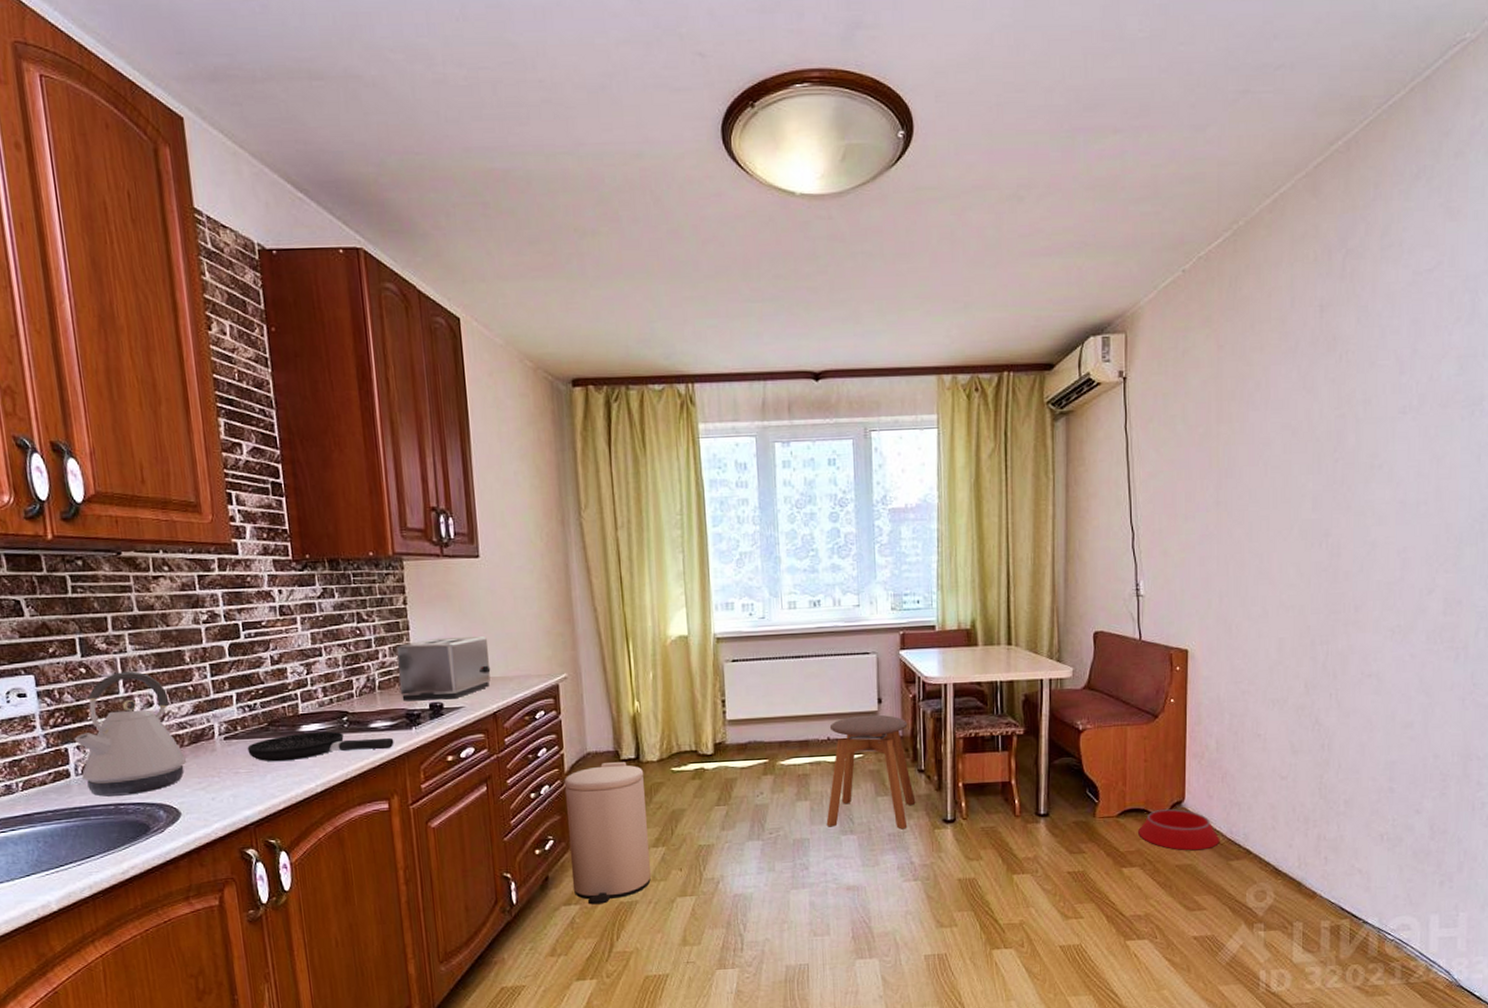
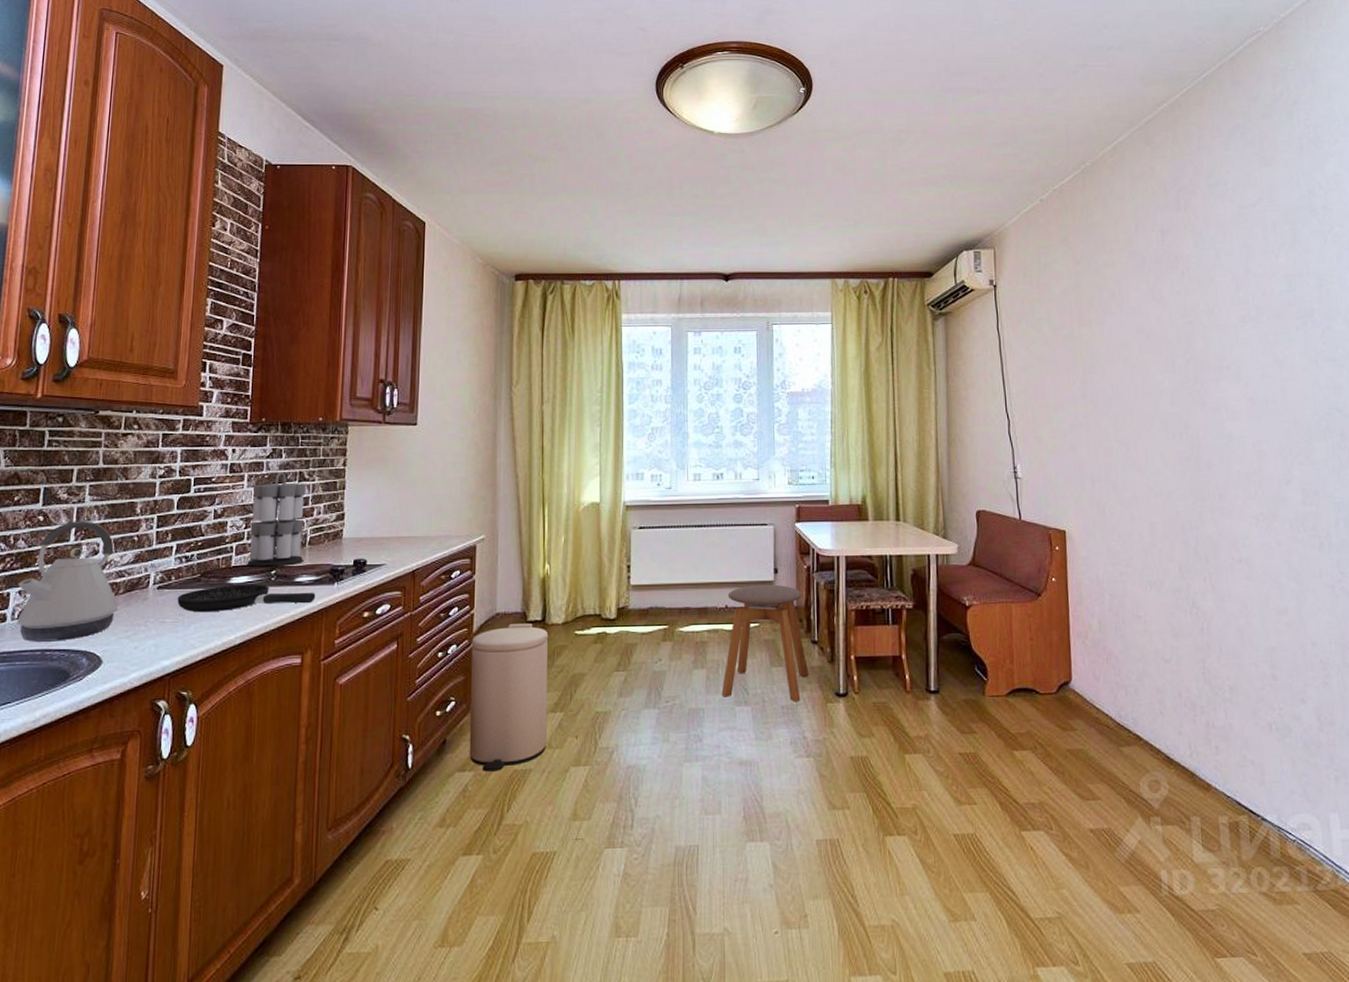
spice rack: none [307,613,375,715] -> present [247,472,307,568]
toaster: present [395,636,491,702] -> none [328,497,416,557]
pet bowl: present [1138,809,1220,851] -> none [1028,690,1110,735]

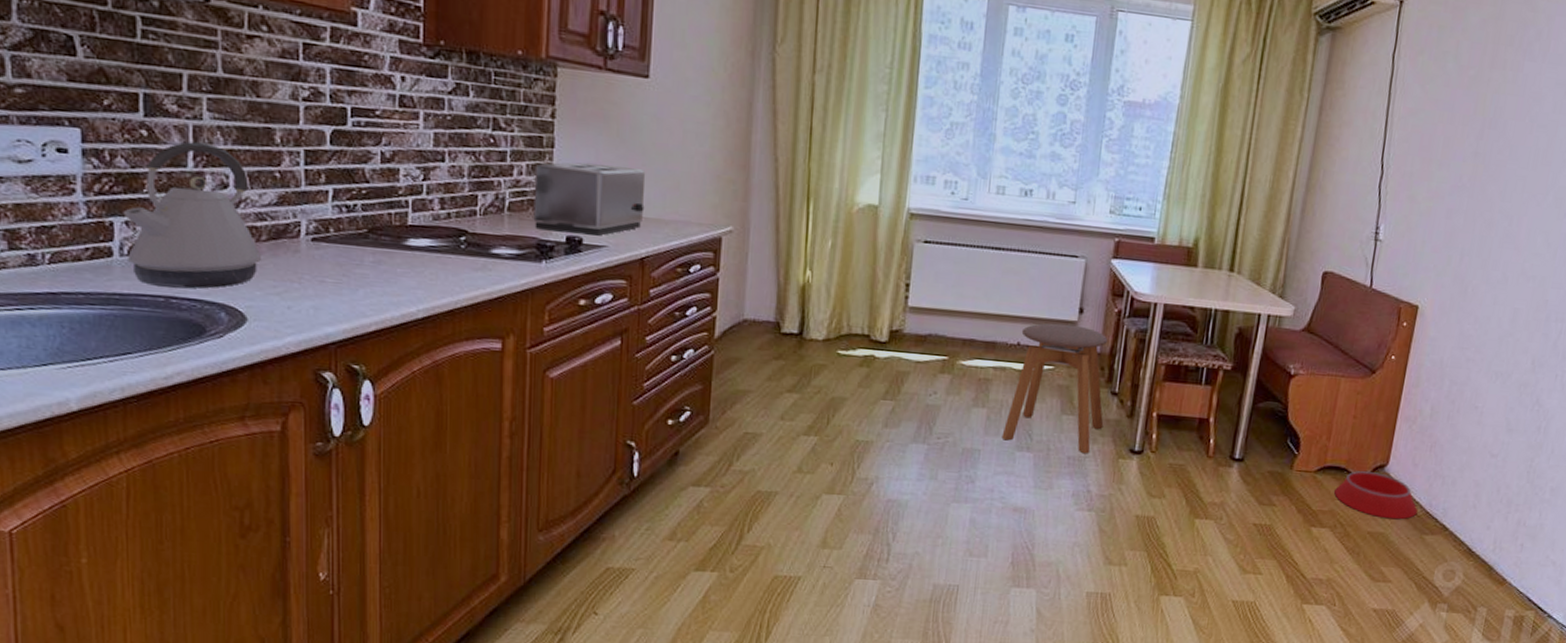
frying pan: present [177,584,316,613] -> none [339,246,518,282]
spice rack: present [247,472,307,568] -> none [428,115,503,234]
toaster: none [328,497,416,557] -> present [533,162,646,236]
pedal bin: present [469,624,549,772] -> none [705,333,806,490]
pet bowl: none [1028,690,1110,735] -> present [1334,471,1418,520]

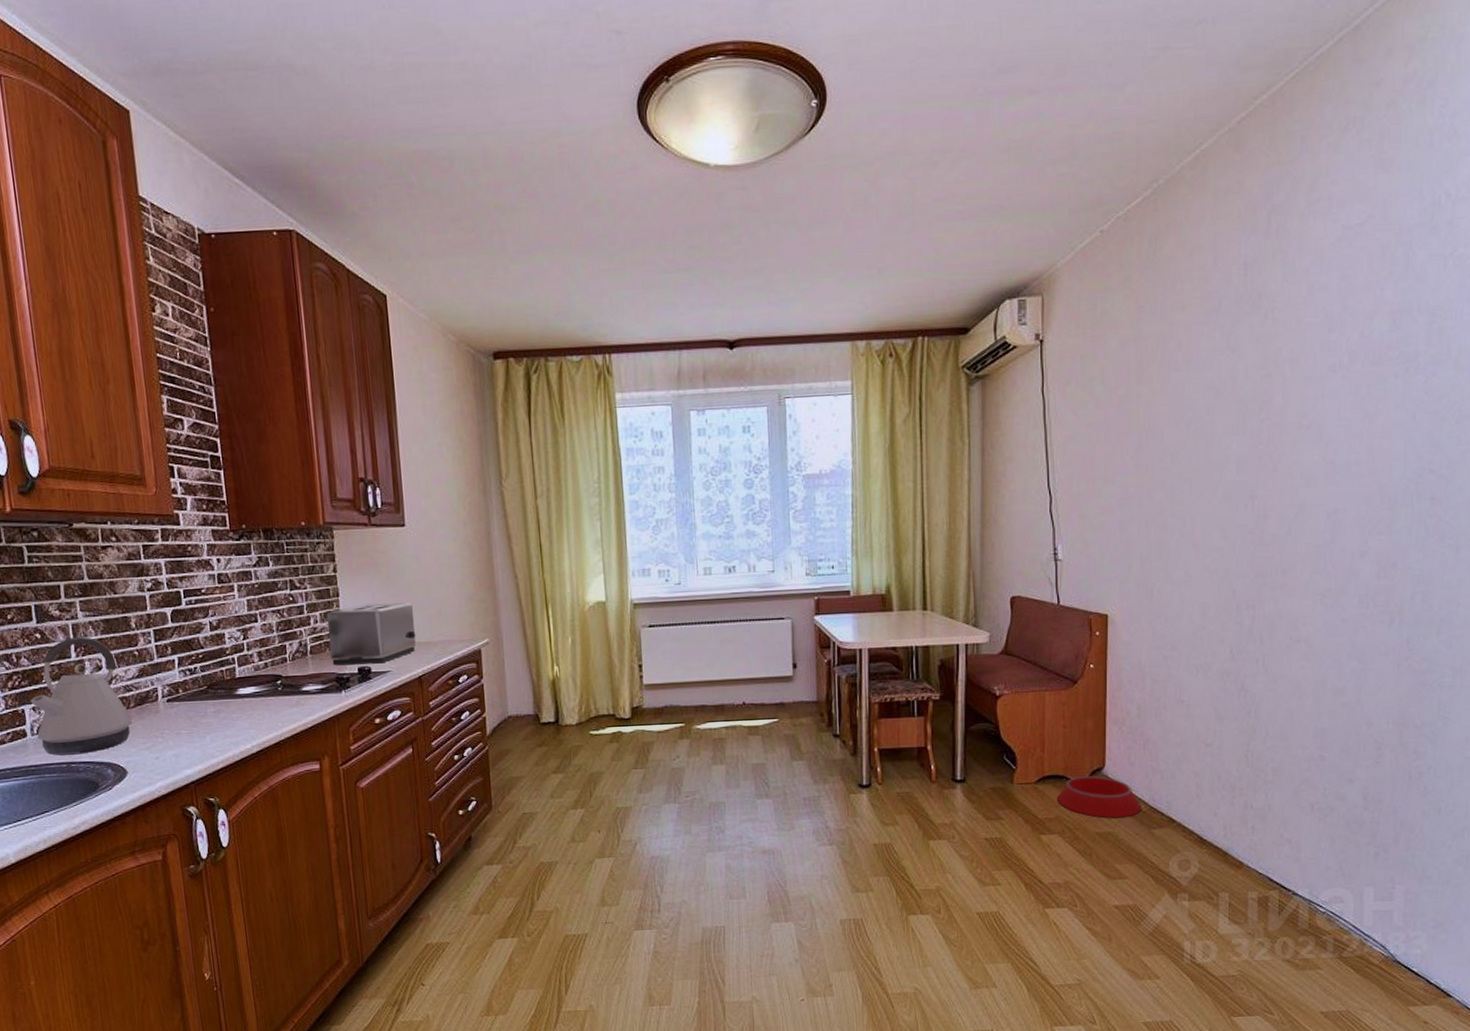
stool: present [1001,323,1108,454] -> none [742,679,831,794]

